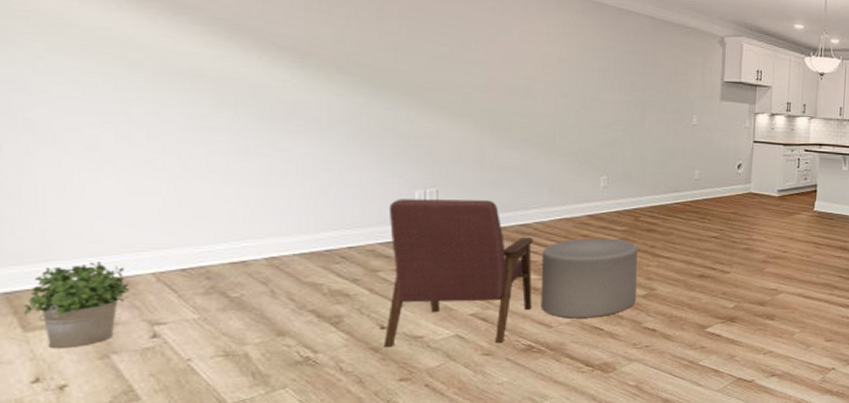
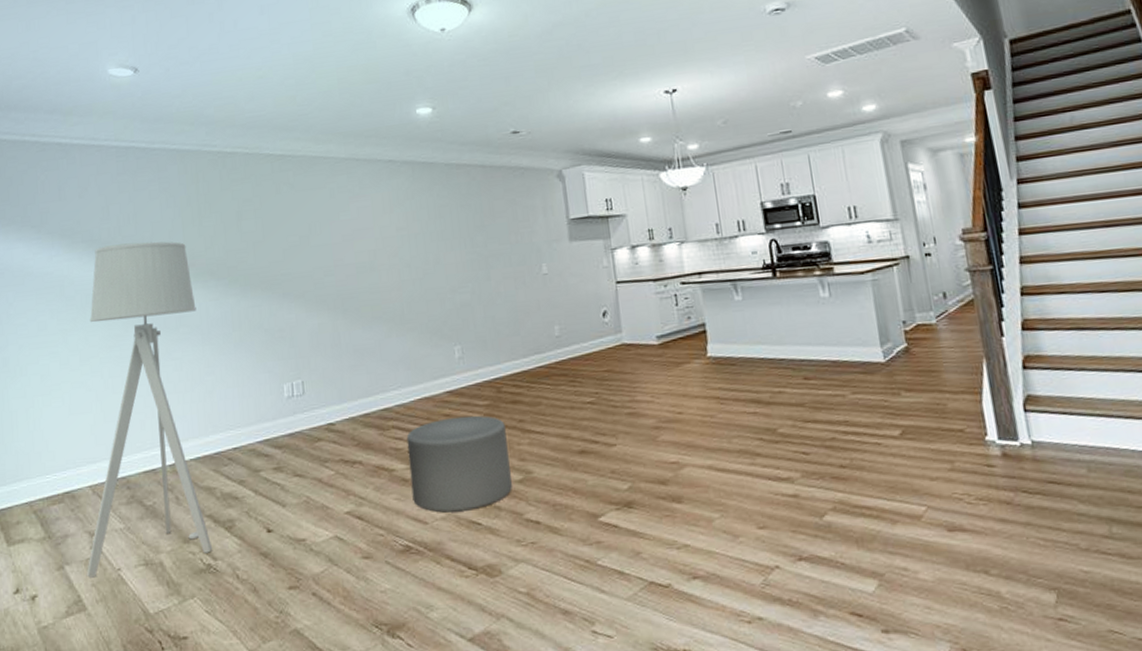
potted plant: present [22,261,130,349] -> none [7,478,75,561]
floor lamp: none [141,11,315,368] -> present [86,241,213,578]
armchair: present [383,199,533,348] -> none [263,386,404,553]

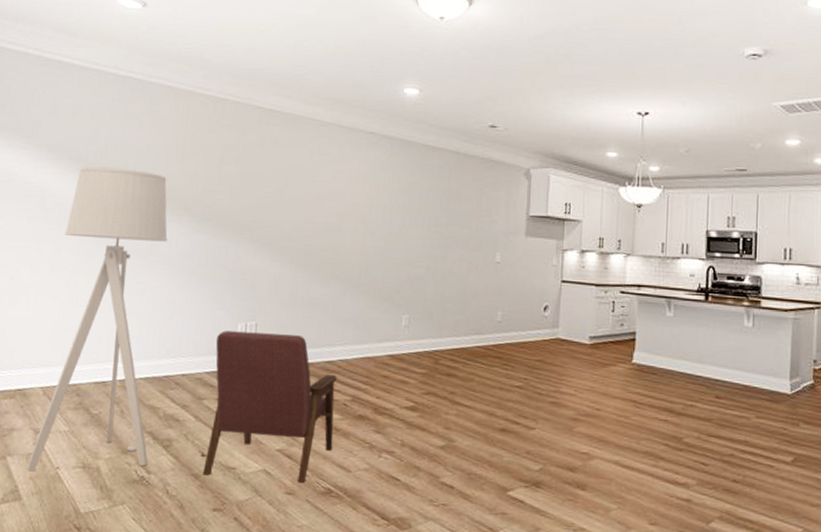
armchair: none [263,386,404,553] -> present [202,330,337,484]
pouf: present [406,415,512,513] -> none [340,379,437,467]

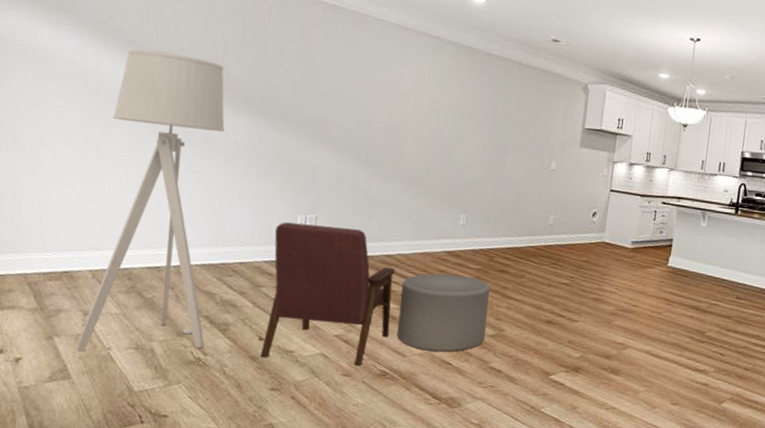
pouf: none [340,379,437,467] -> present [397,273,490,352]

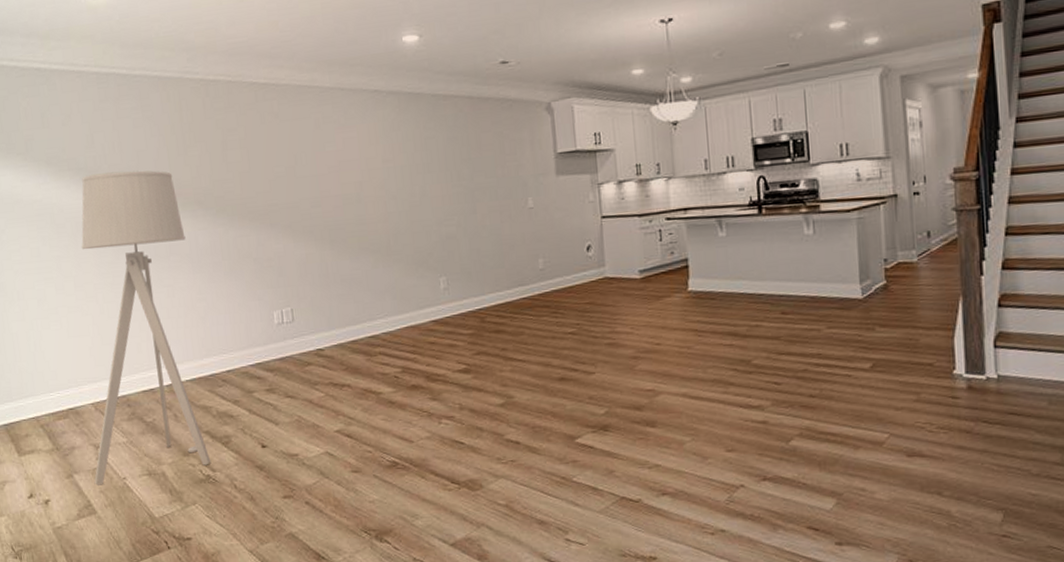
armchair: present [260,222,395,366] -> none [254,314,391,466]
pouf: present [397,273,490,352] -> none [393,343,494,433]

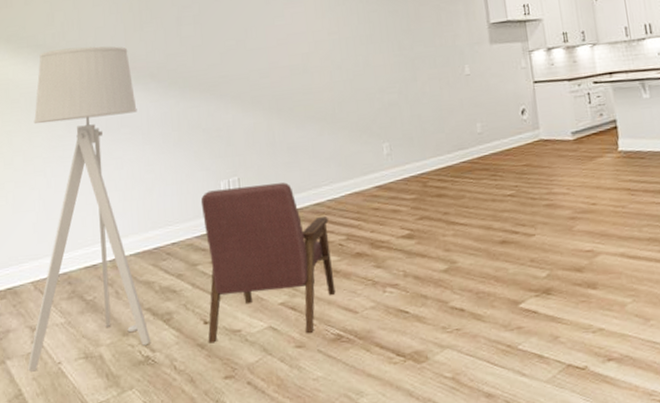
armchair: none [254,314,391,466] -> present [200,182,336,344]

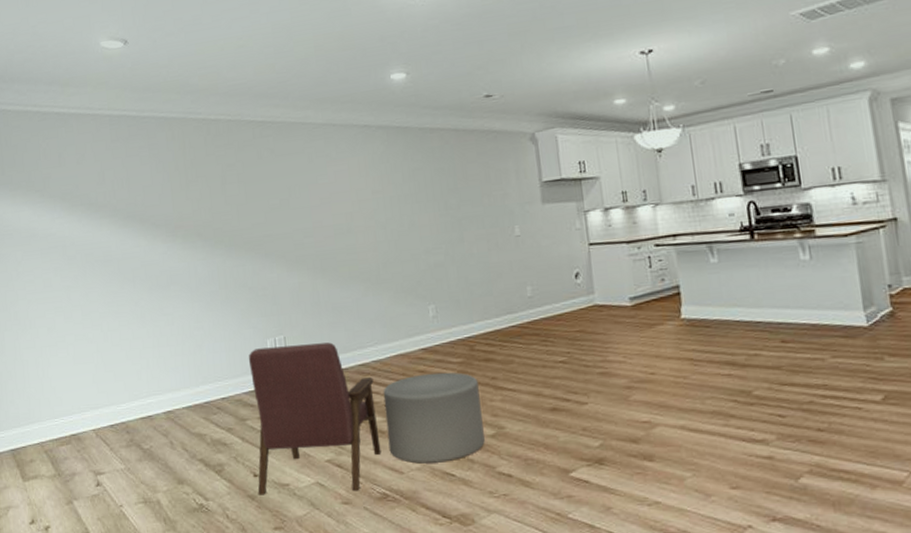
floor lamp: present [27,46,151,372] -> none [89,204,205,513]
pouf: none [337,209,438,302] -> present [383,372,485,464]

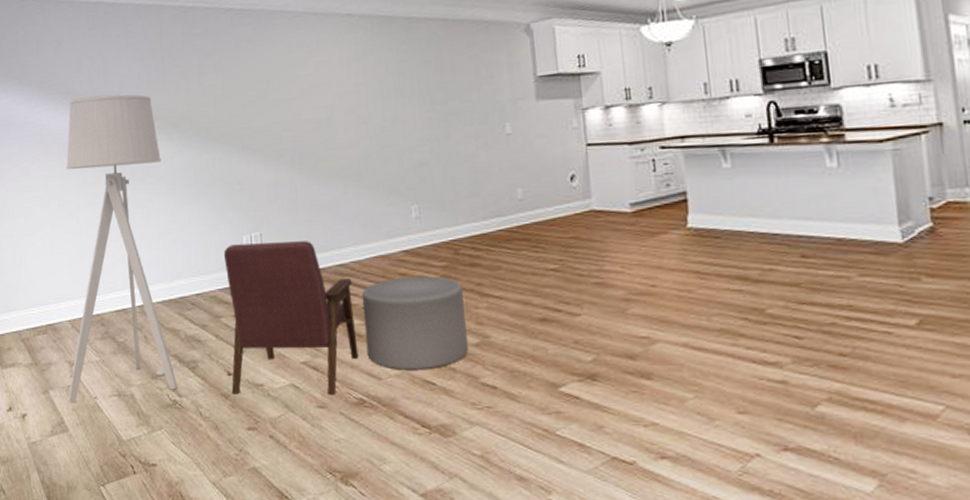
floor lamp: none [89,204,205,513] -> present [66,94,178,403]

